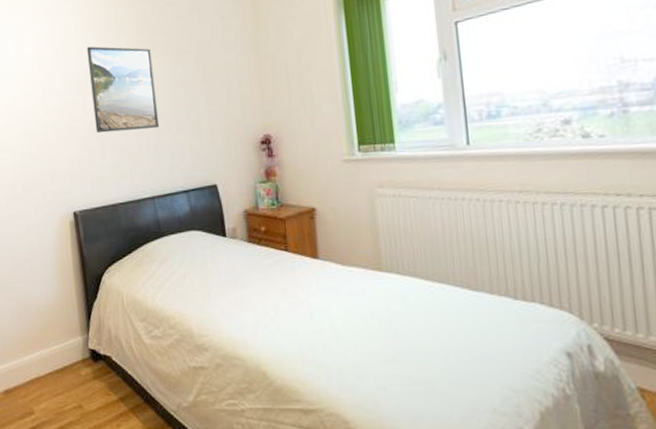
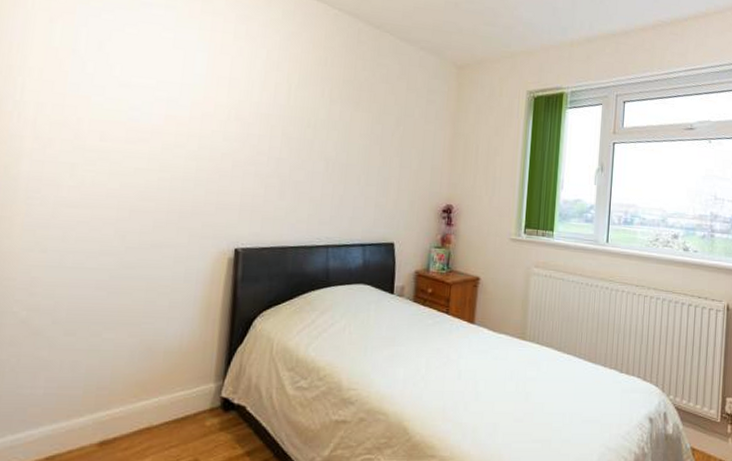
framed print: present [87,46,160,134] -> none [279,83,354,179]

